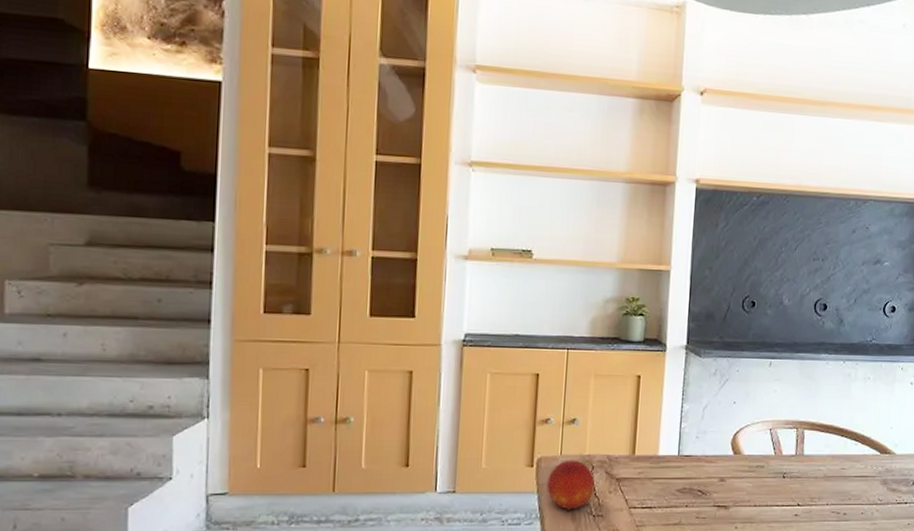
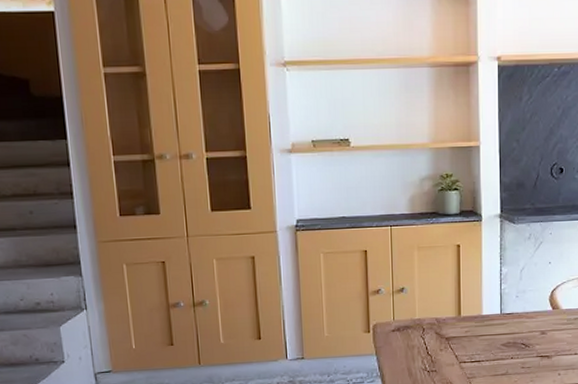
fruit: present [547,460,596,514] -> none [384,324,427,371]

